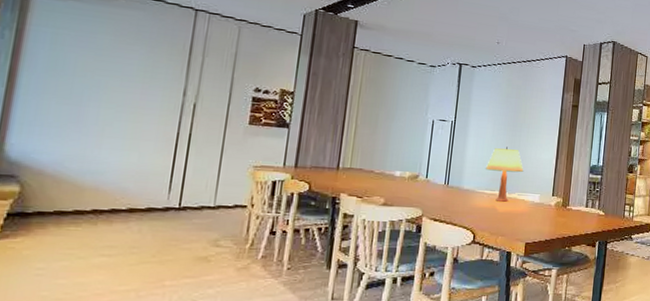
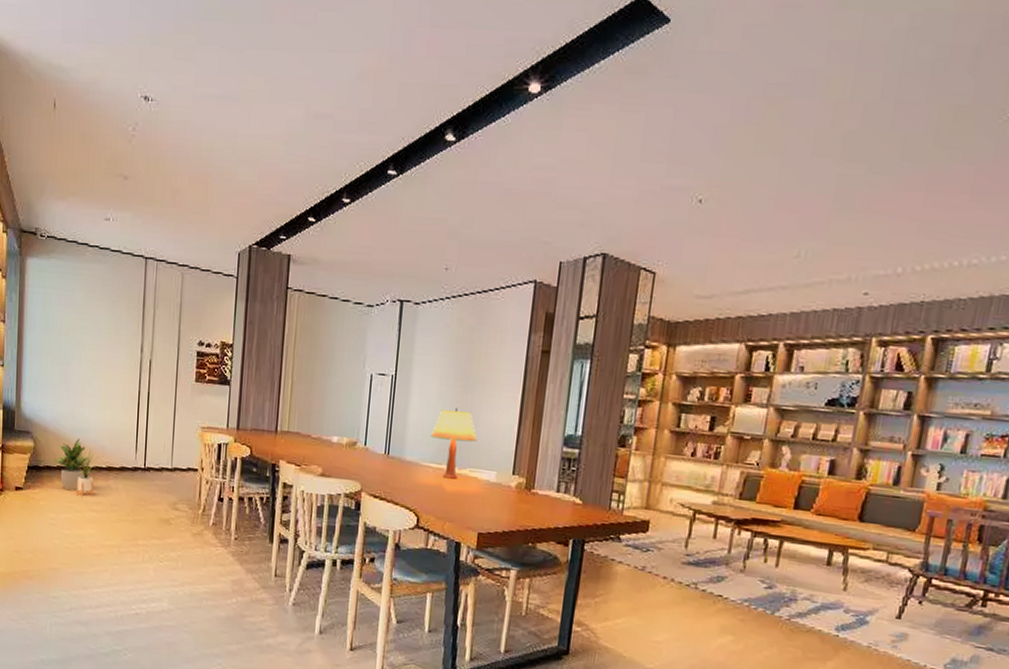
potted plant: none [50,181,108,237] -> present [54,438,93,492]
house plant: none [77,191,112,243] -> present [72,449,96,498]

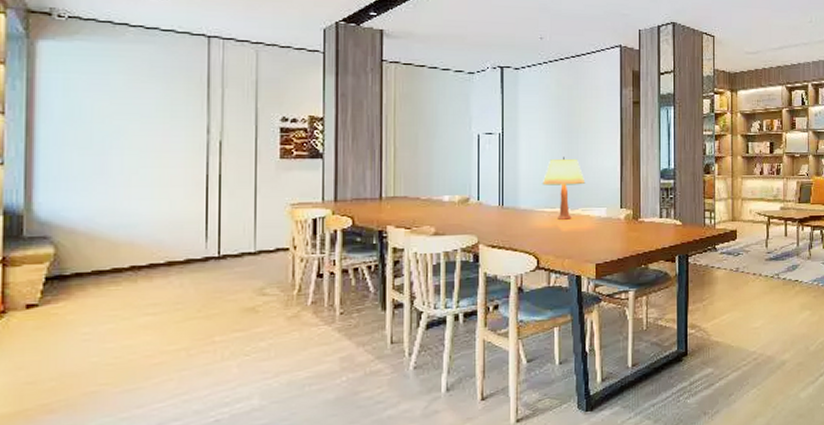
potted plant: present [54,438,93,492] -> none [87,236,146,297]
house plant: present [72,449,96,498] -> none [115,246,151,303]

